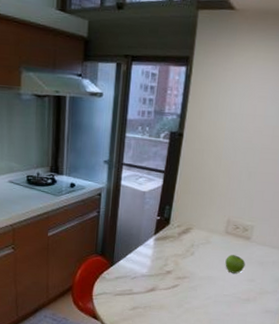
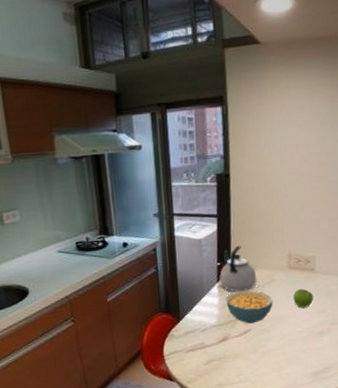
kettle: none [156,203,194,248] -> present [219,245,257,292]
cereal bowl: none [159,246,205,280] -> present [226,290,273,324]

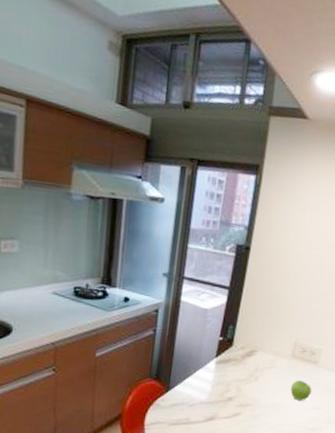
kettle: present [219,245,257,292] -> none [218,323,258,372]
cereal bowl: present [226,290,273,324] -> none [220,370,270,407]

